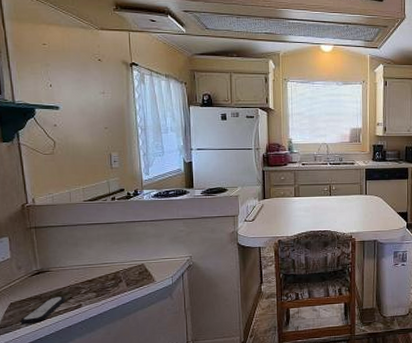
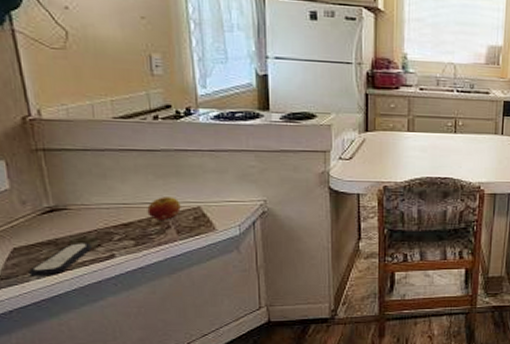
fruit: none [106,257,130,276] -> present [147,197,181,220]

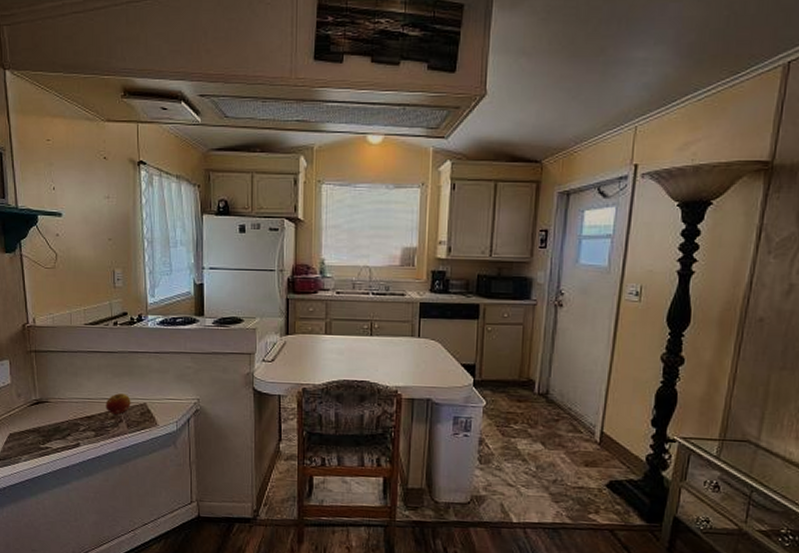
remote control: present [29,243,92,277] -> none [19,431,63,460]

